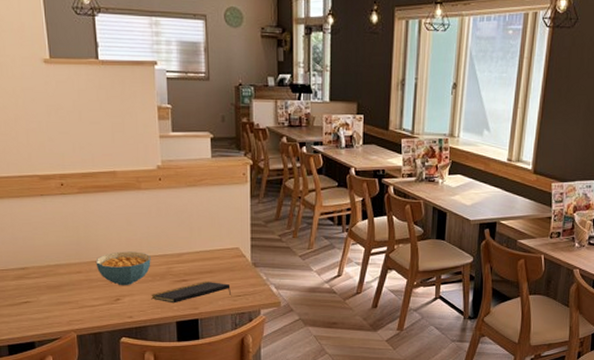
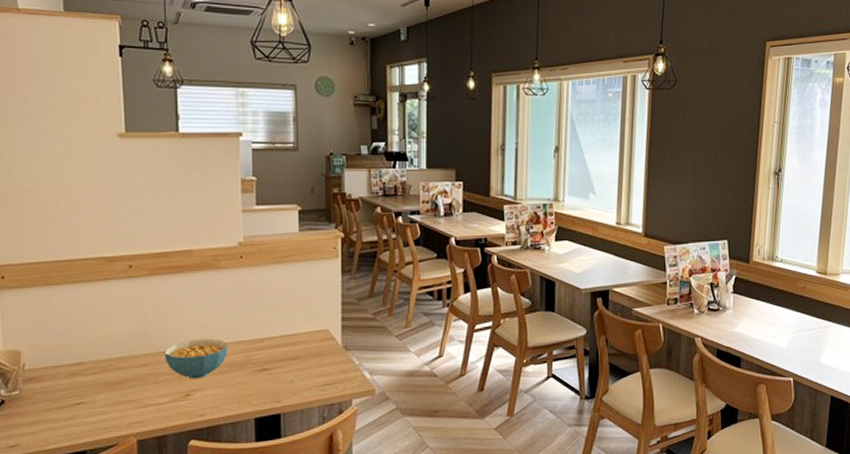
notepad: present [151,281,231,304] -> none [226,368,318,397]

